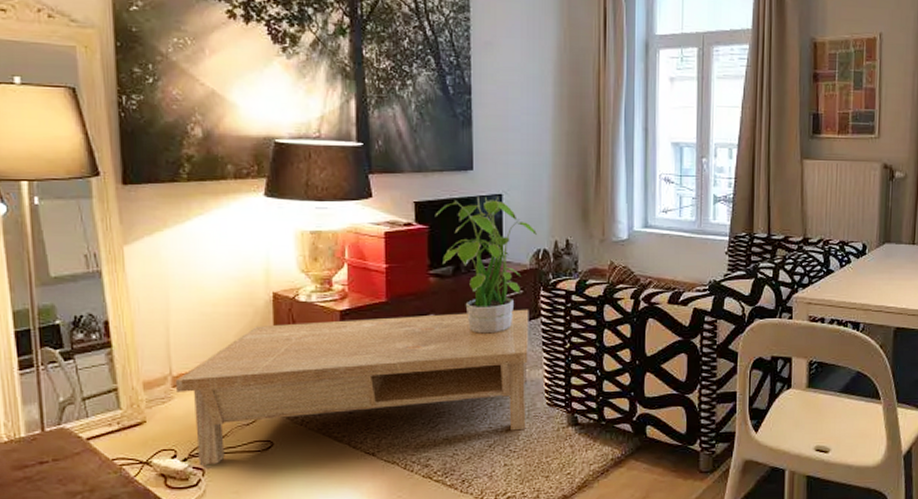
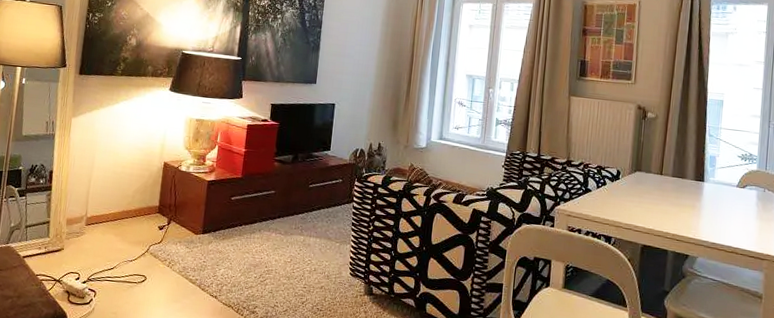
coffee table: present [175,309,529,466] -> none [87,186,345,293]
potted plant: present [435,197,537,334] -> none [284,104,357,212]

